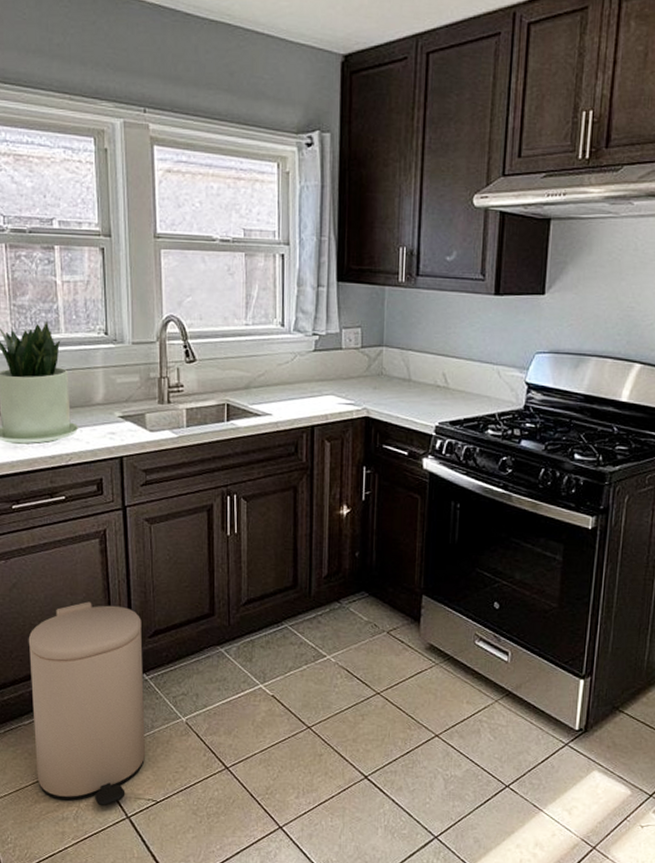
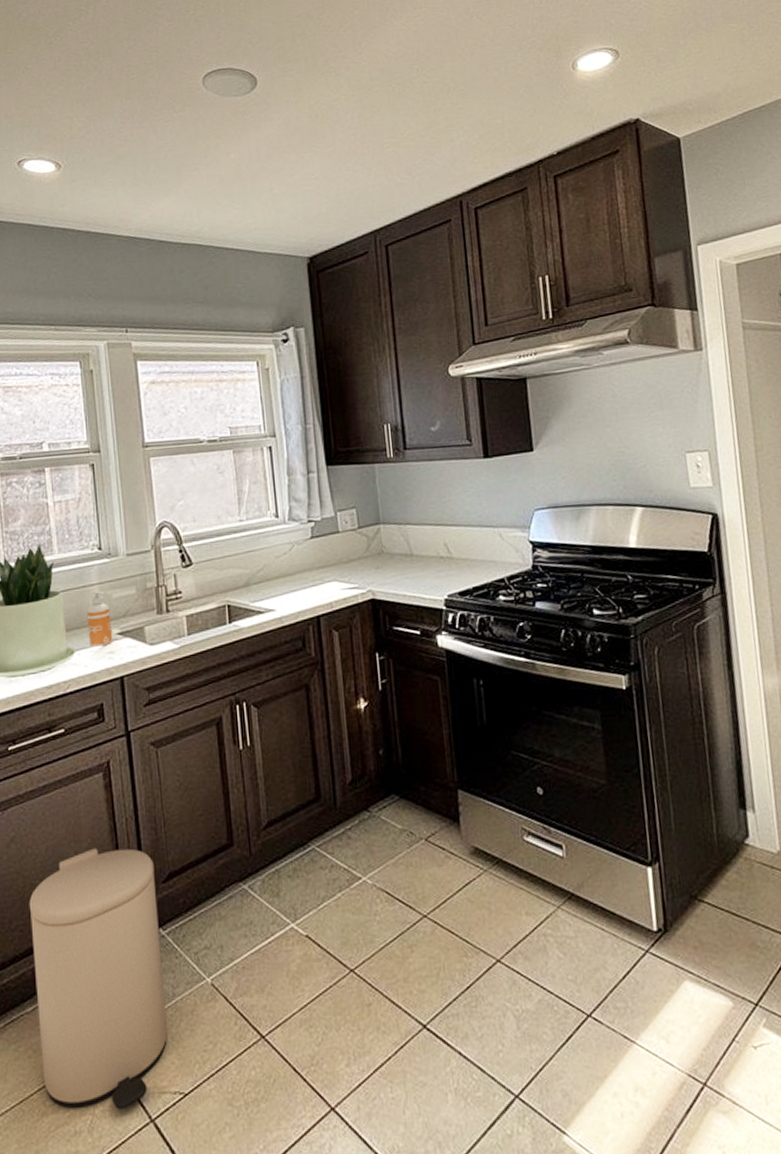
soap dispenser: none [91,373,115,427] -> present [87,590,113,647]

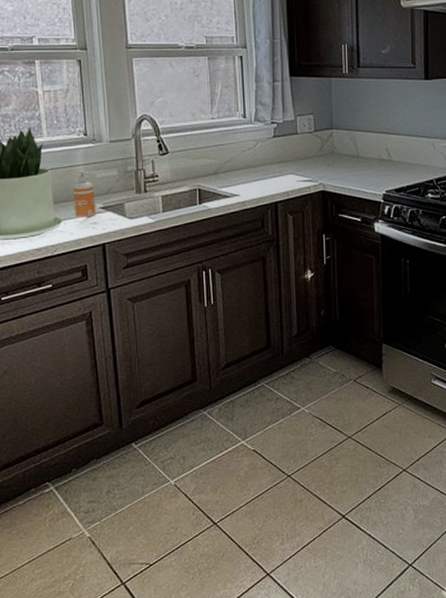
pedal bin: present [29,848,168,1110] -> none [20,380,137,576]

